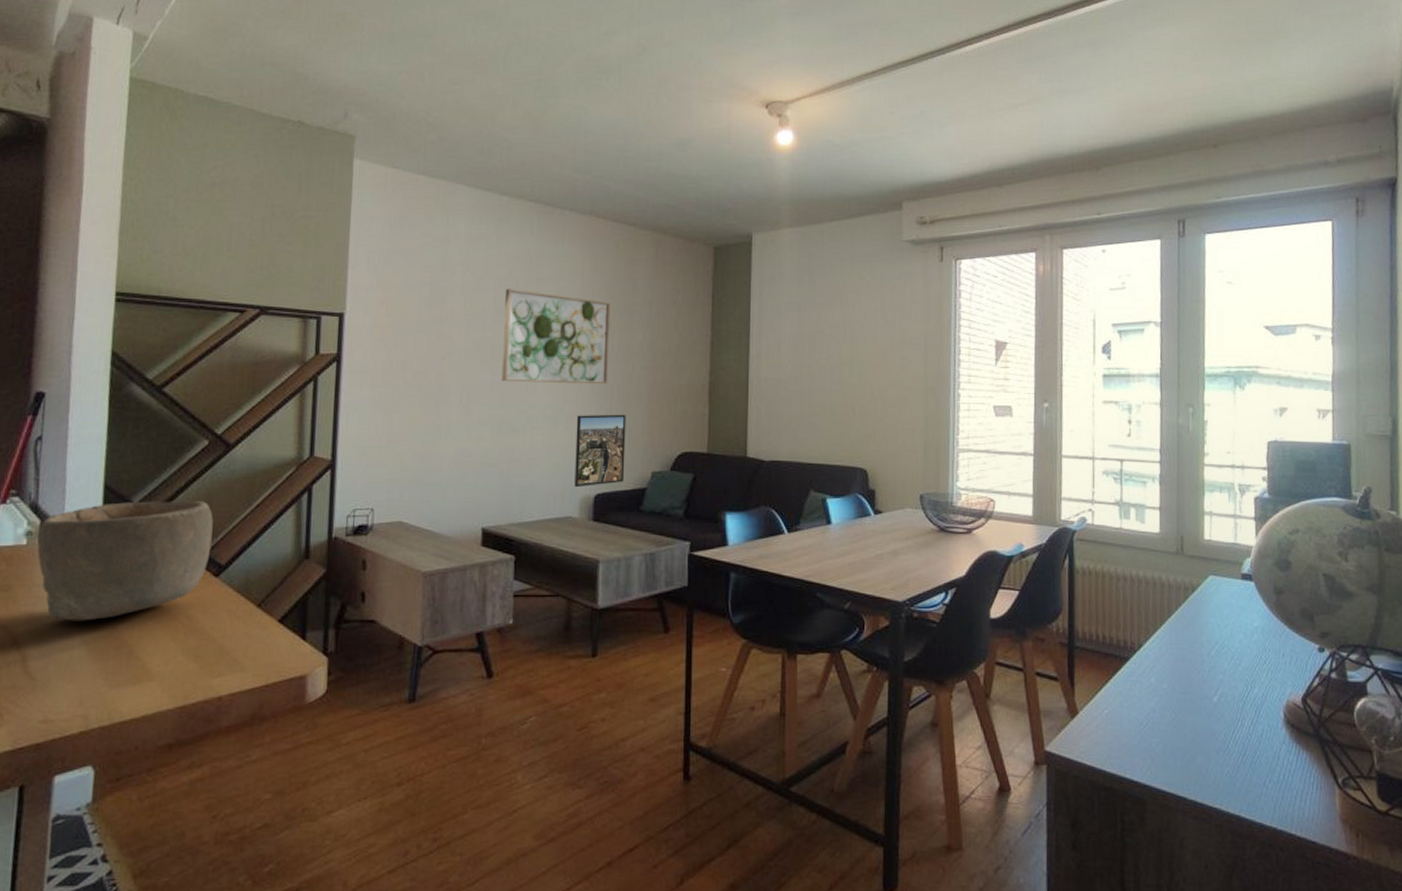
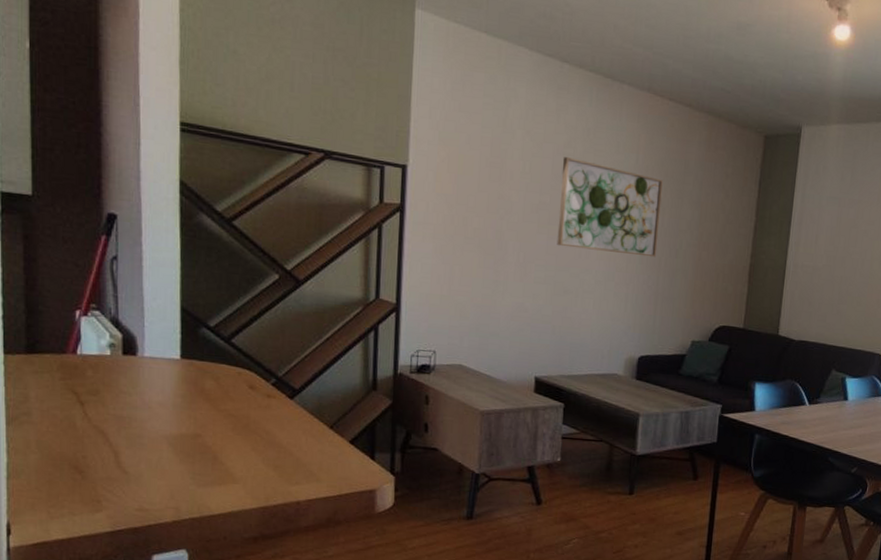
bowl: present [37,501,213,621] -> none [120,324,286,428]
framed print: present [574,414,626,488] -> none [621,283,672,349]

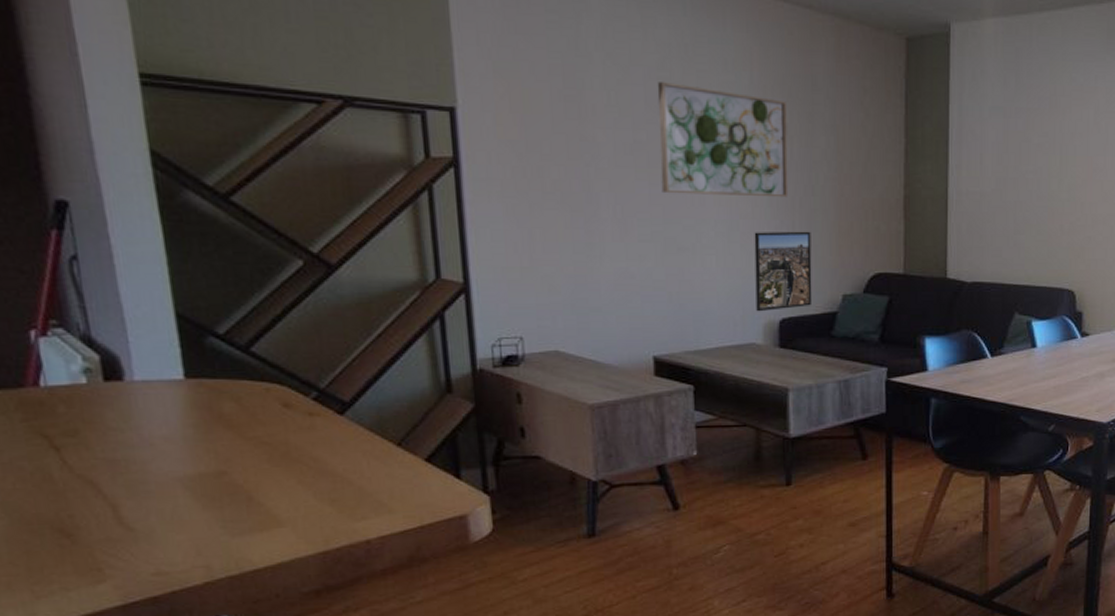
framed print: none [621,283,672,349] -> present [754,231,813,312]

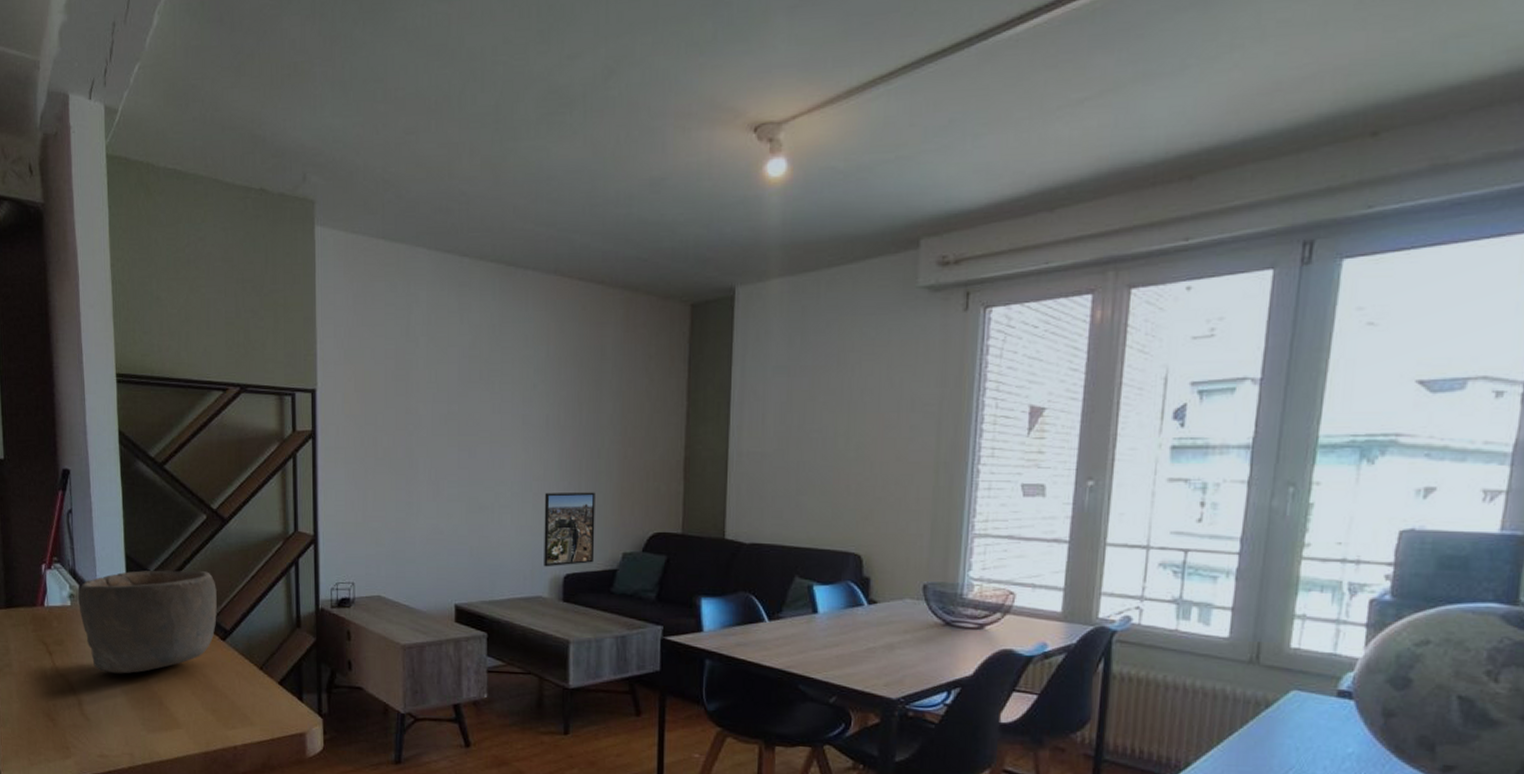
bowl: none [99,331,329,468] -> present [78,570,217,674]
wall art: present [657,82,789,198] -> none [468,359,578,461]

